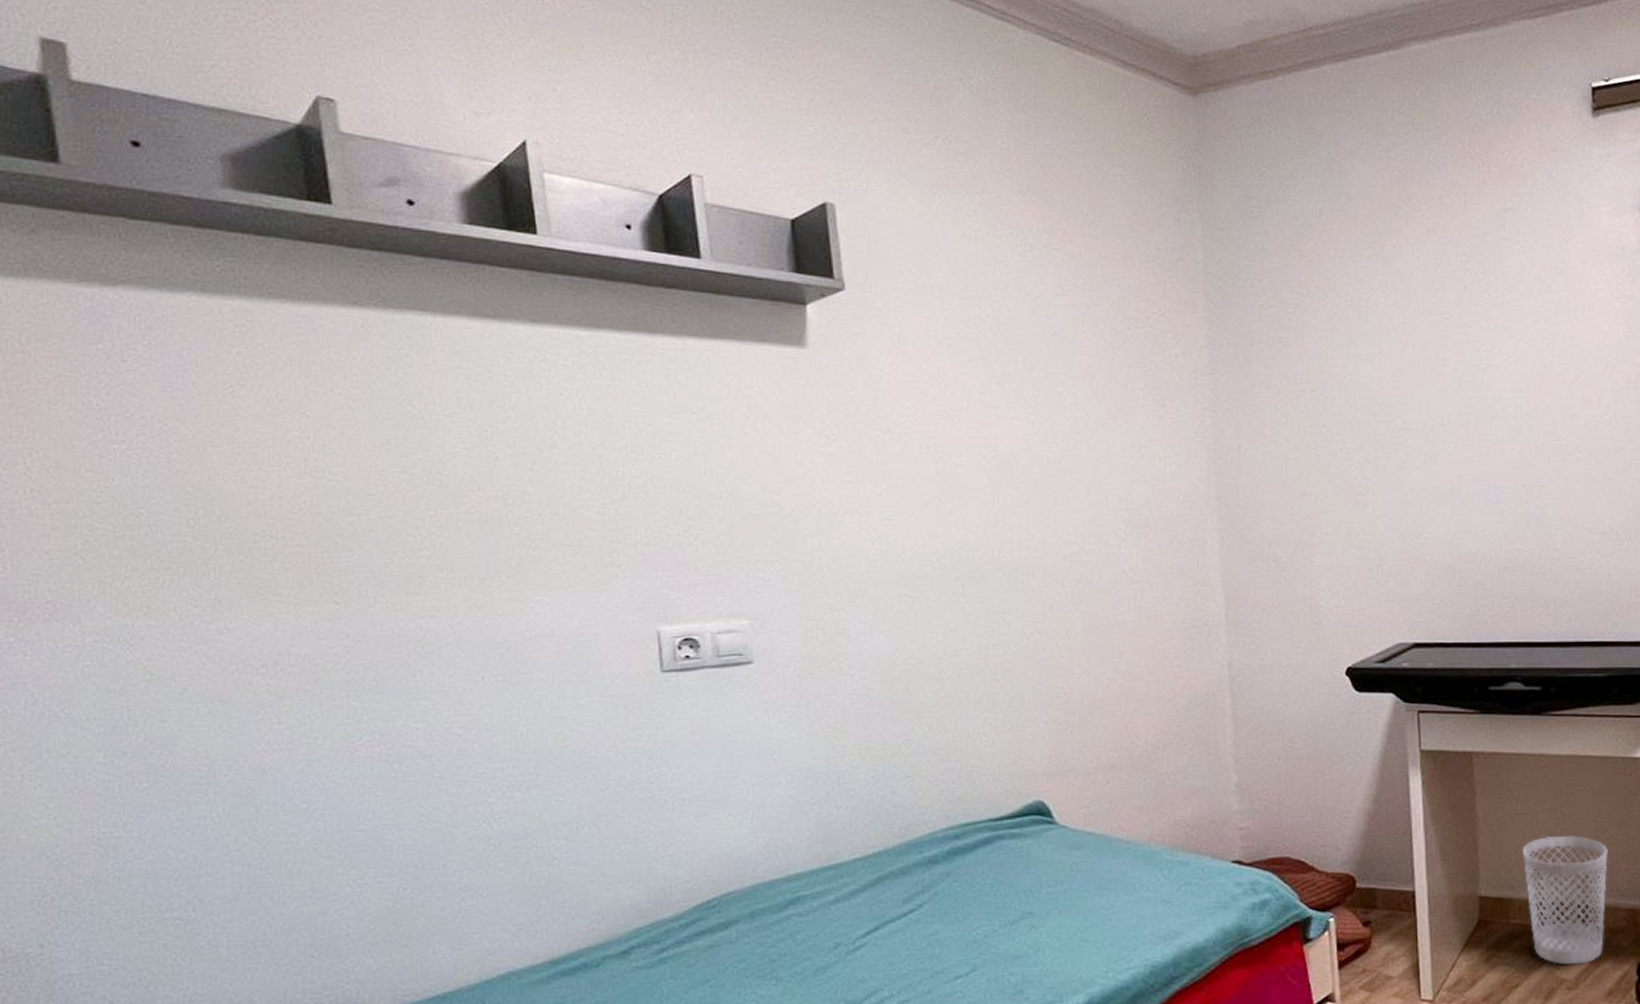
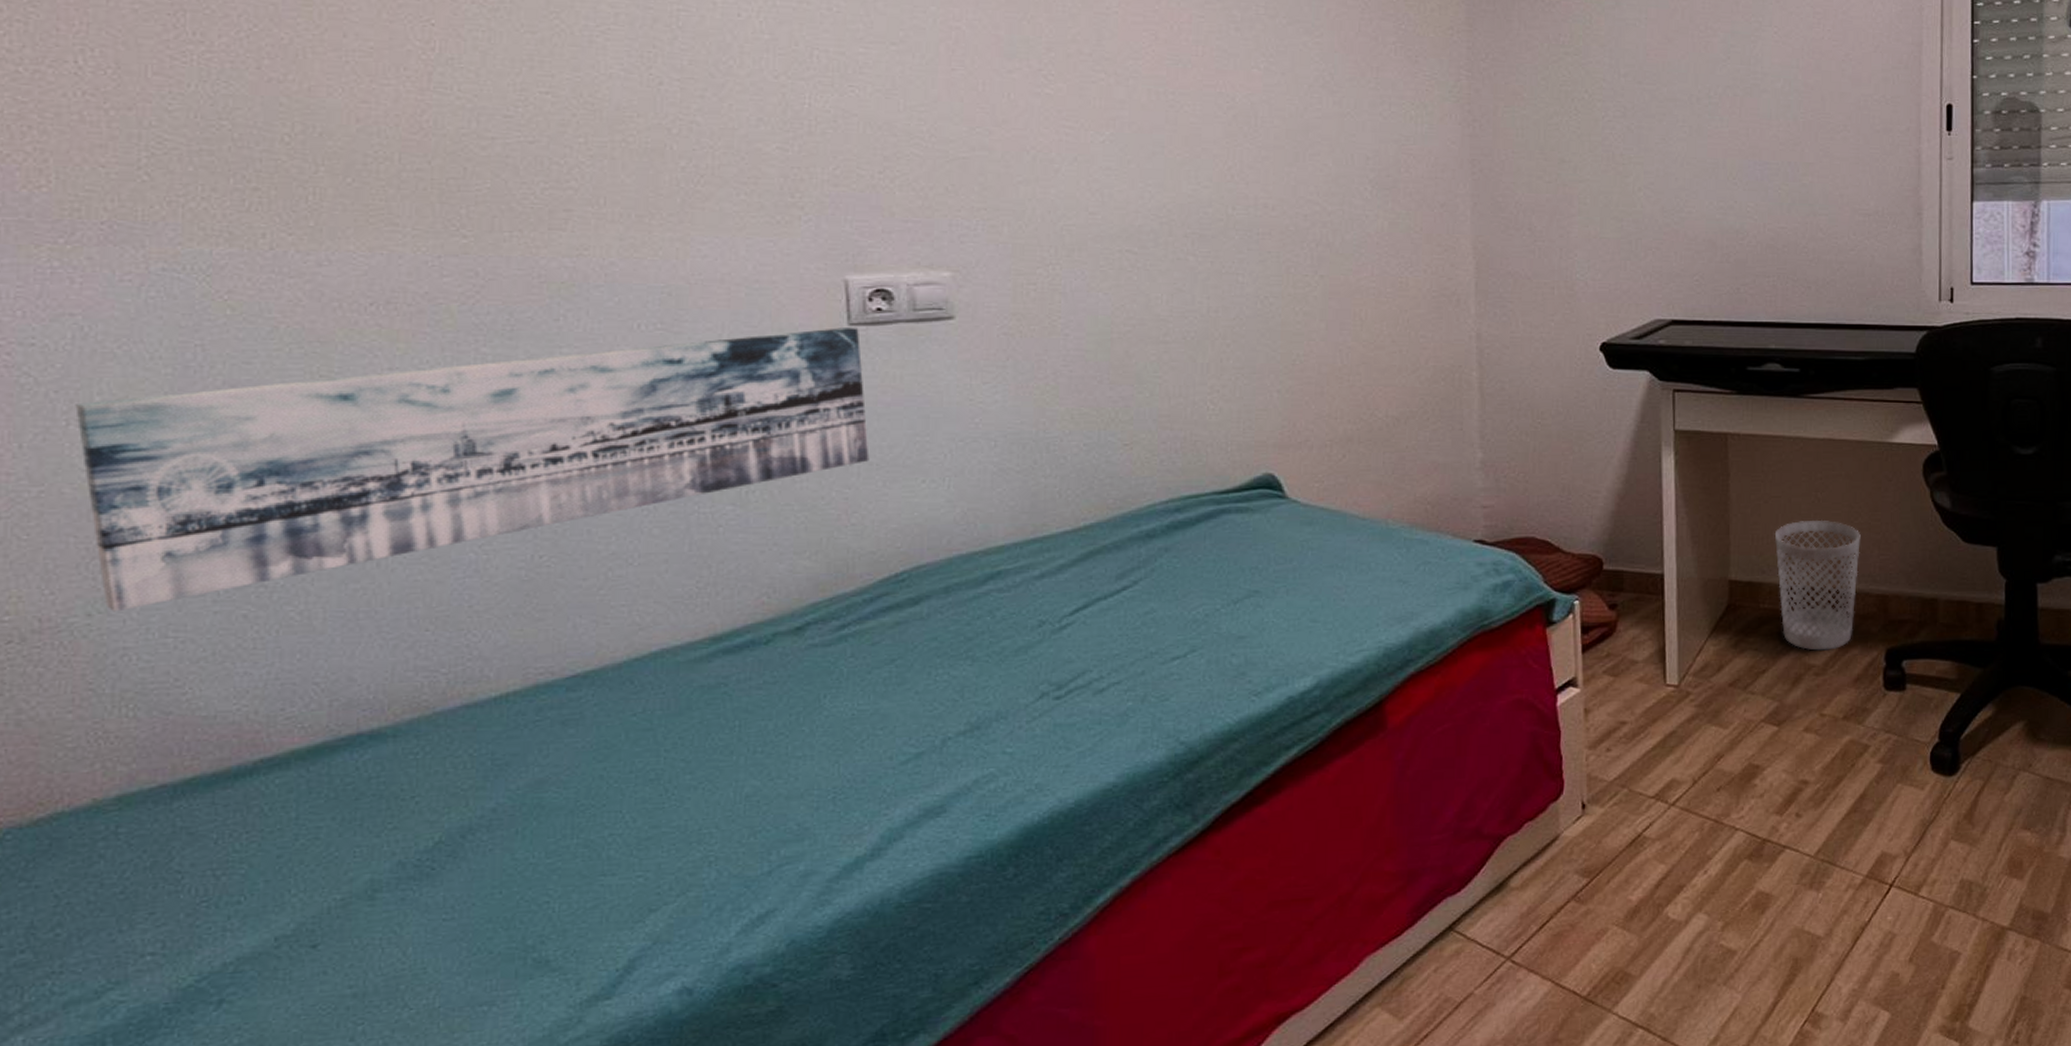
wall art: none [28,674,682,943] -> present [75,328,870,612]

